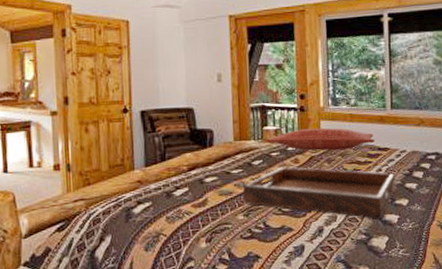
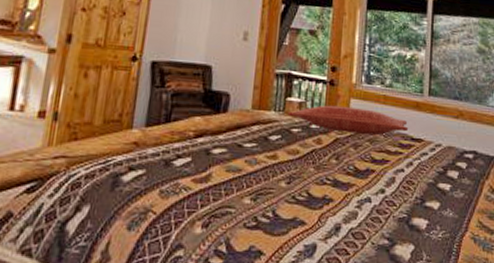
serving tray: present [242,166,395,219] -> none [252,146,427,222]

